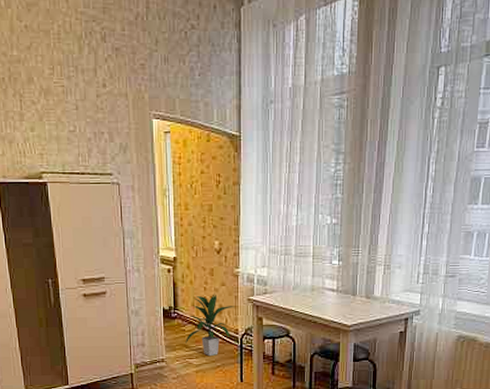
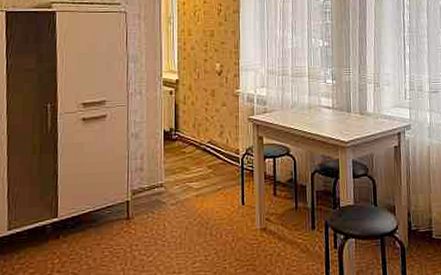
indoor plant: present [185,292,235,357] -> none [186,113,236,179]

